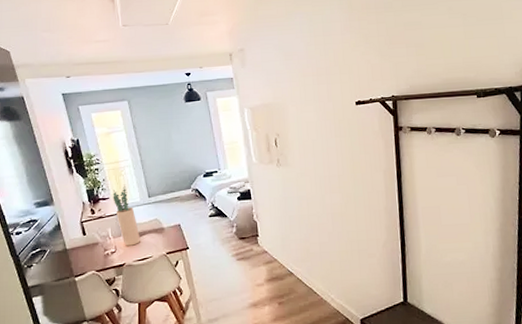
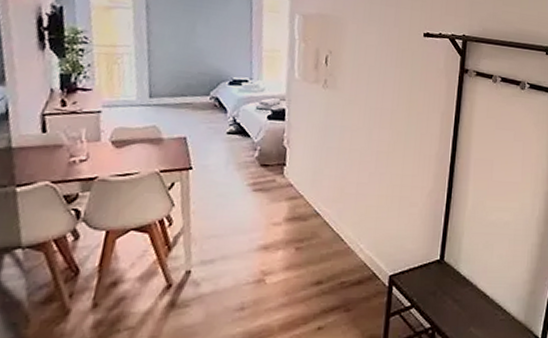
vase: present [113,184,141,246] -> none [97,75,128,156]

